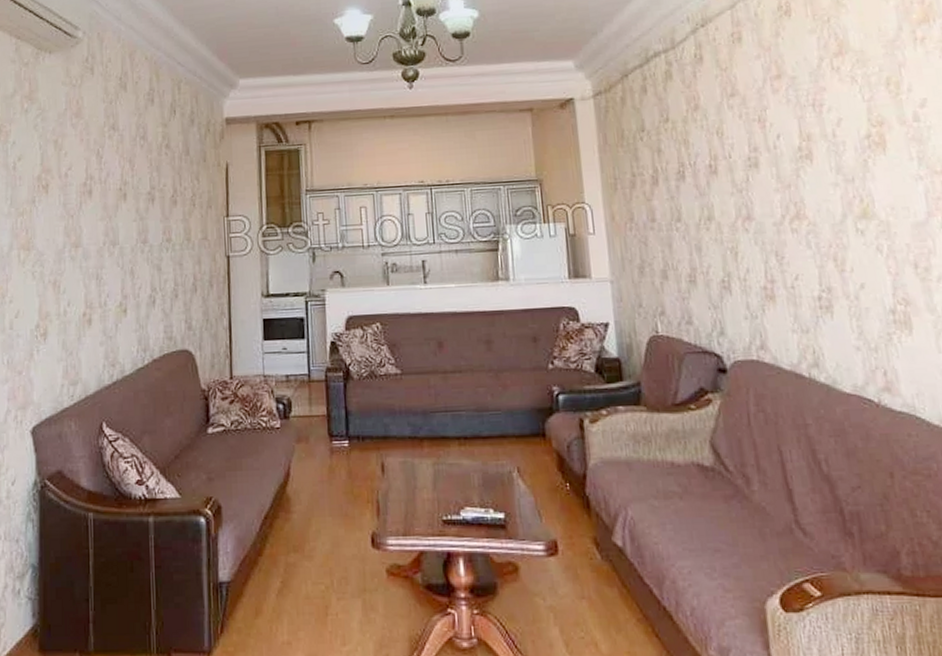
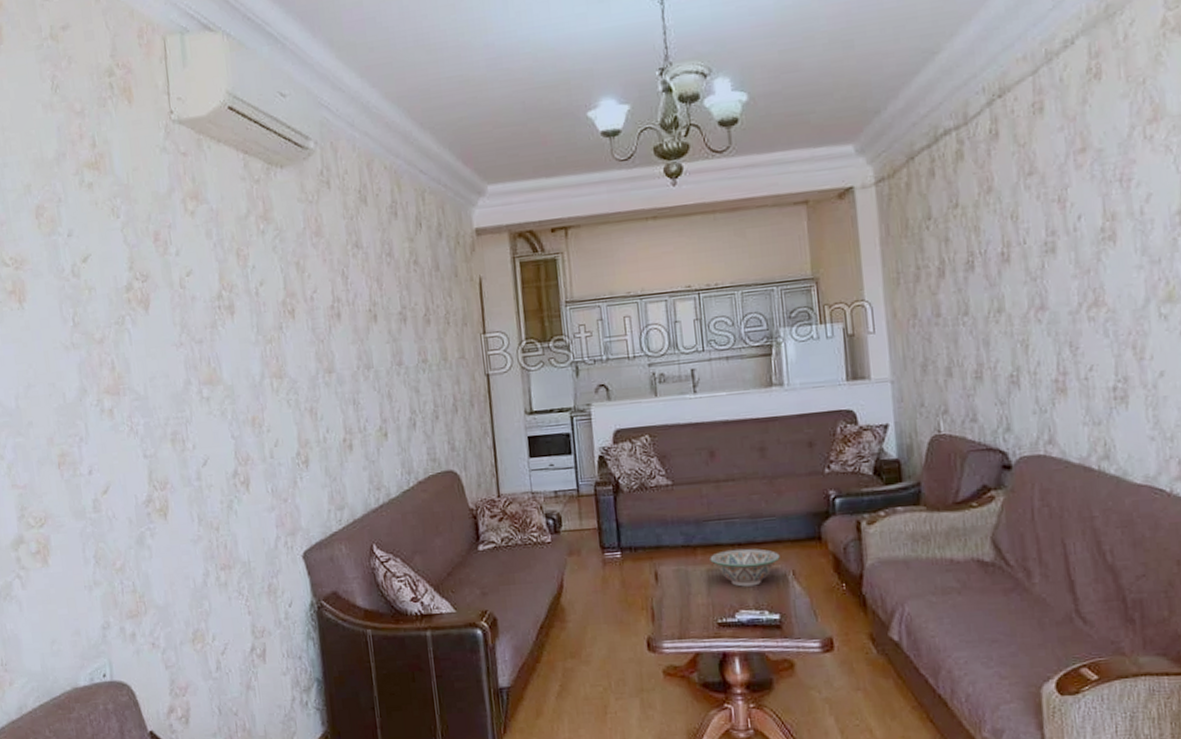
decorative bowl: none [436,442,505,483] -> present [710,548,780,587]

